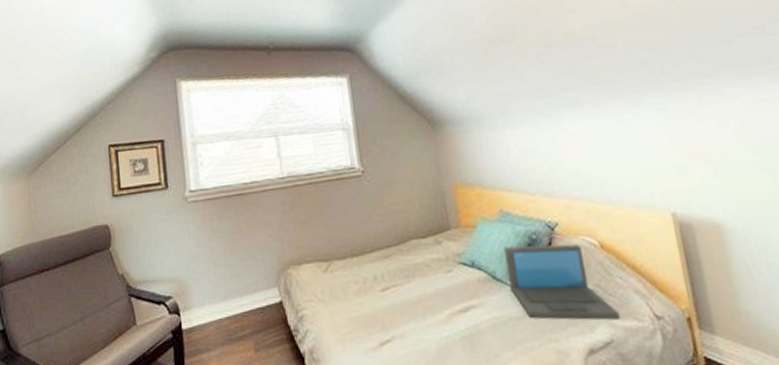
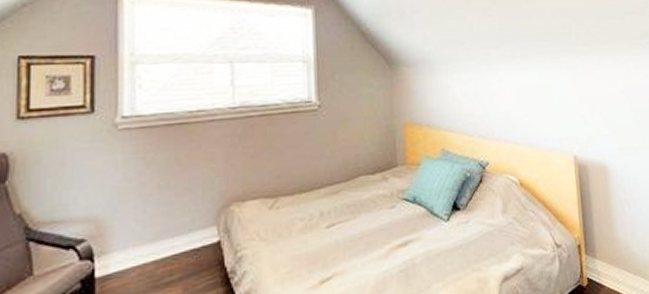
laptop: present [504,244,620,321] -> none [443,181,530,251]

